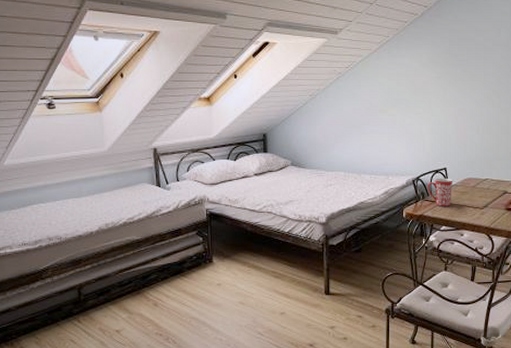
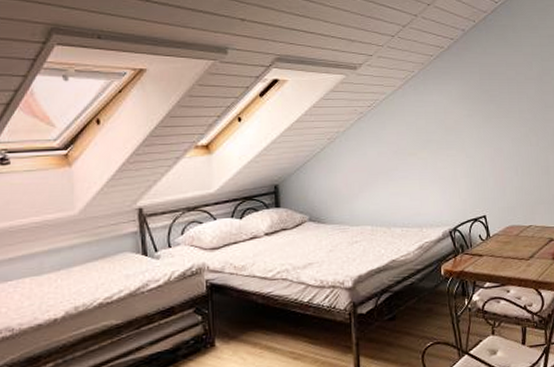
mug: present [427,178,453,207] -> none [466,226,495,260]

